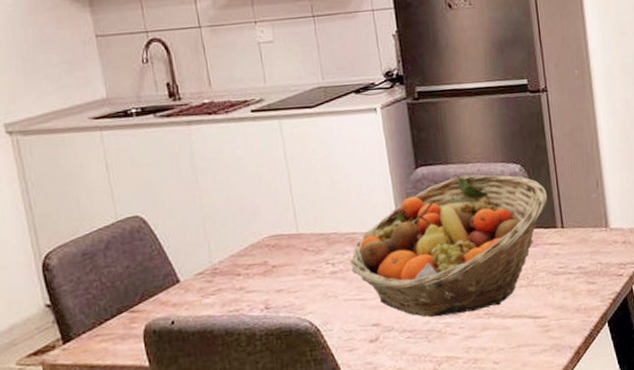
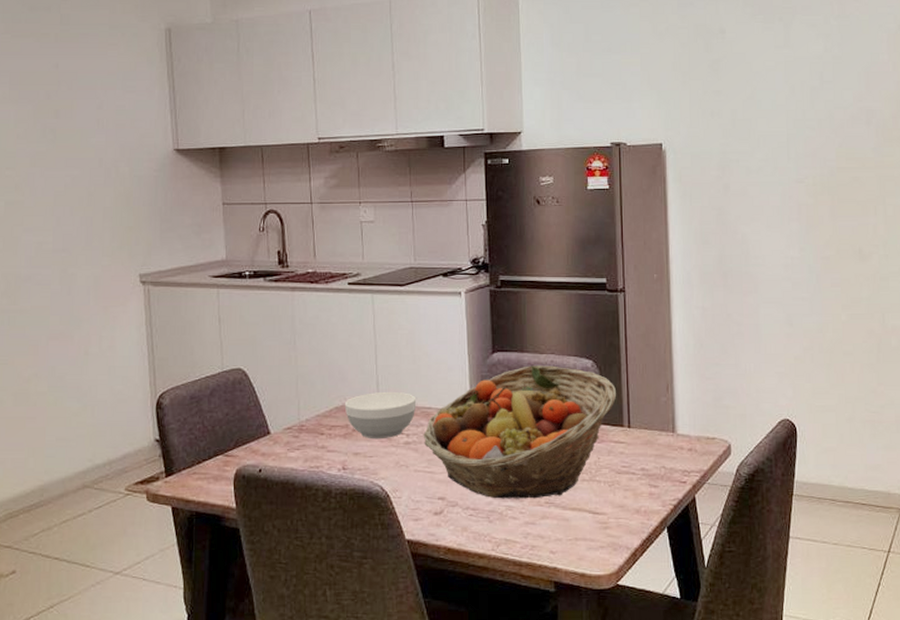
bowl: none [260,220,340,273] -> present [344,392,417,439]

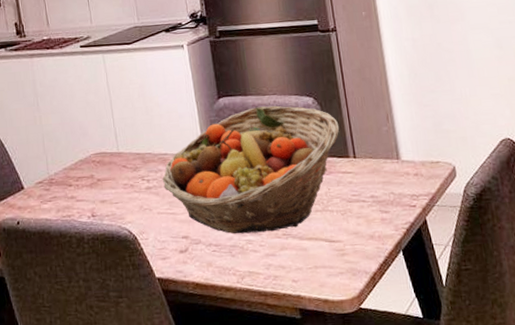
bowl: present [344,392,417,439] -> none [87,141,154,187]

